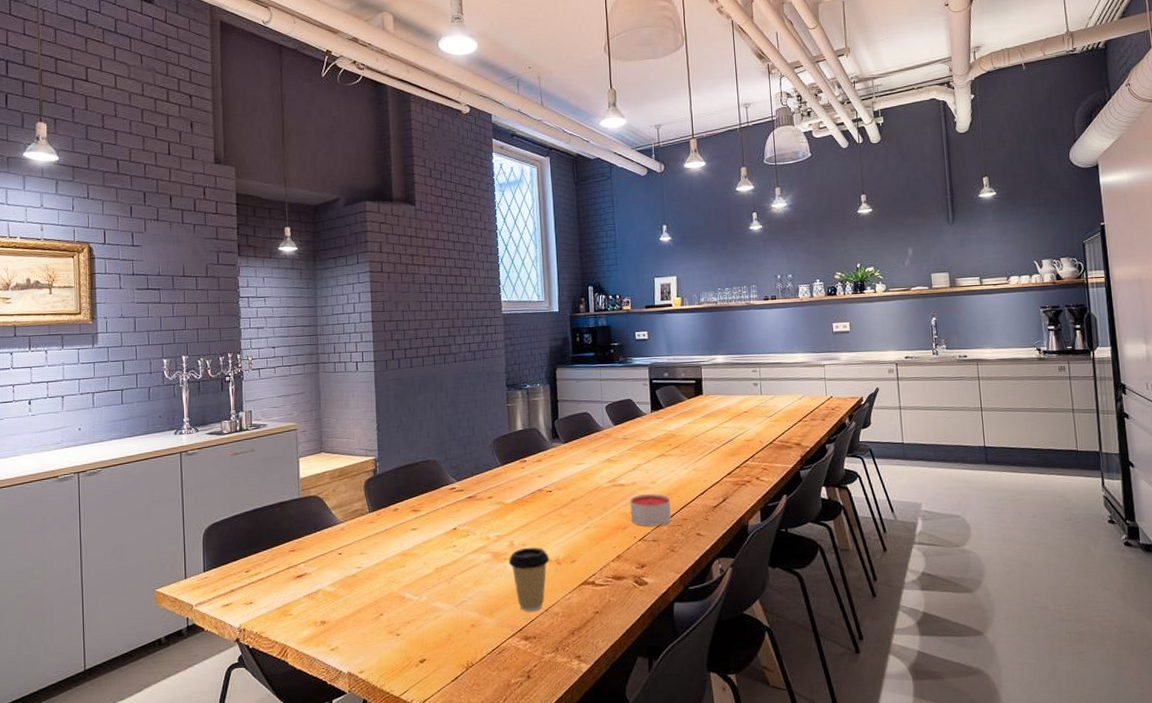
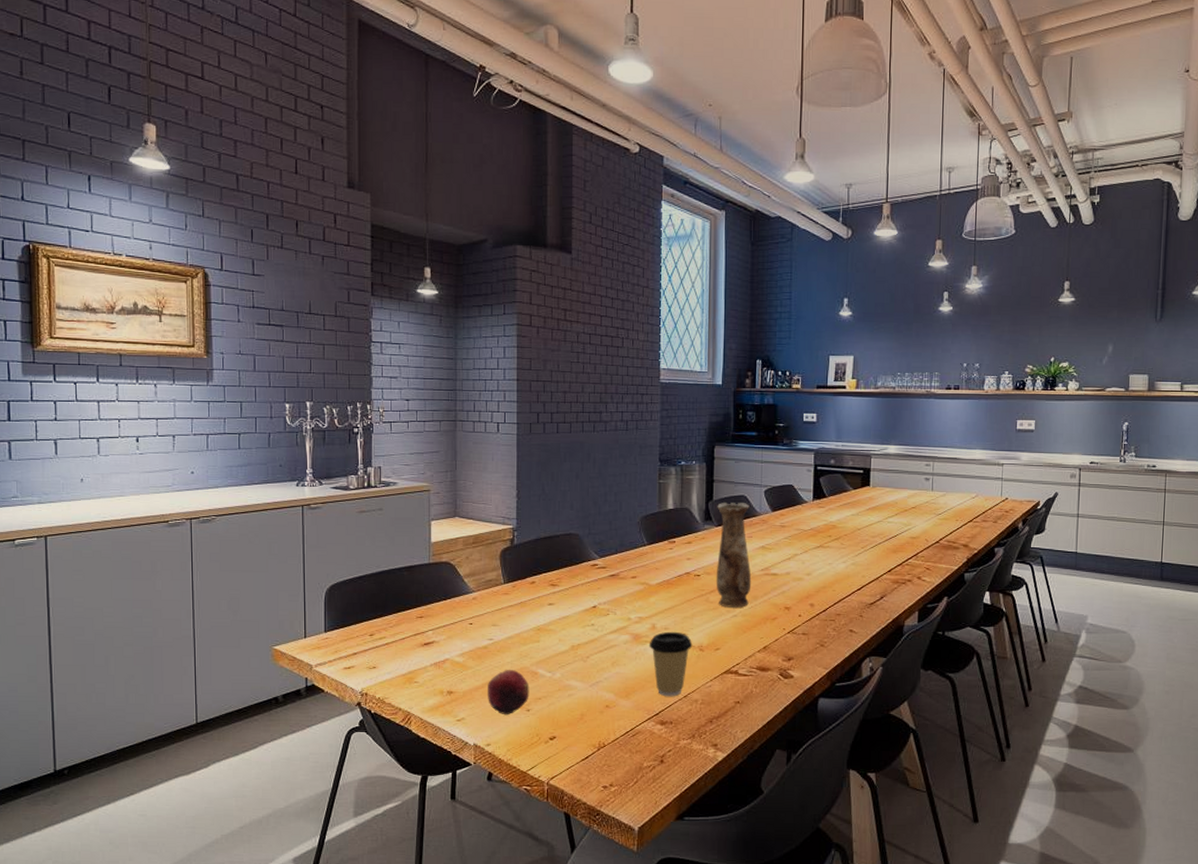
fruit: none [358,596,399,642] -> present [488,670,530,716]
vase: none [563,419,601,520] -> present [716,503,752,608]
candle: present [630,494,671,527] -> none [782,586,824,619]

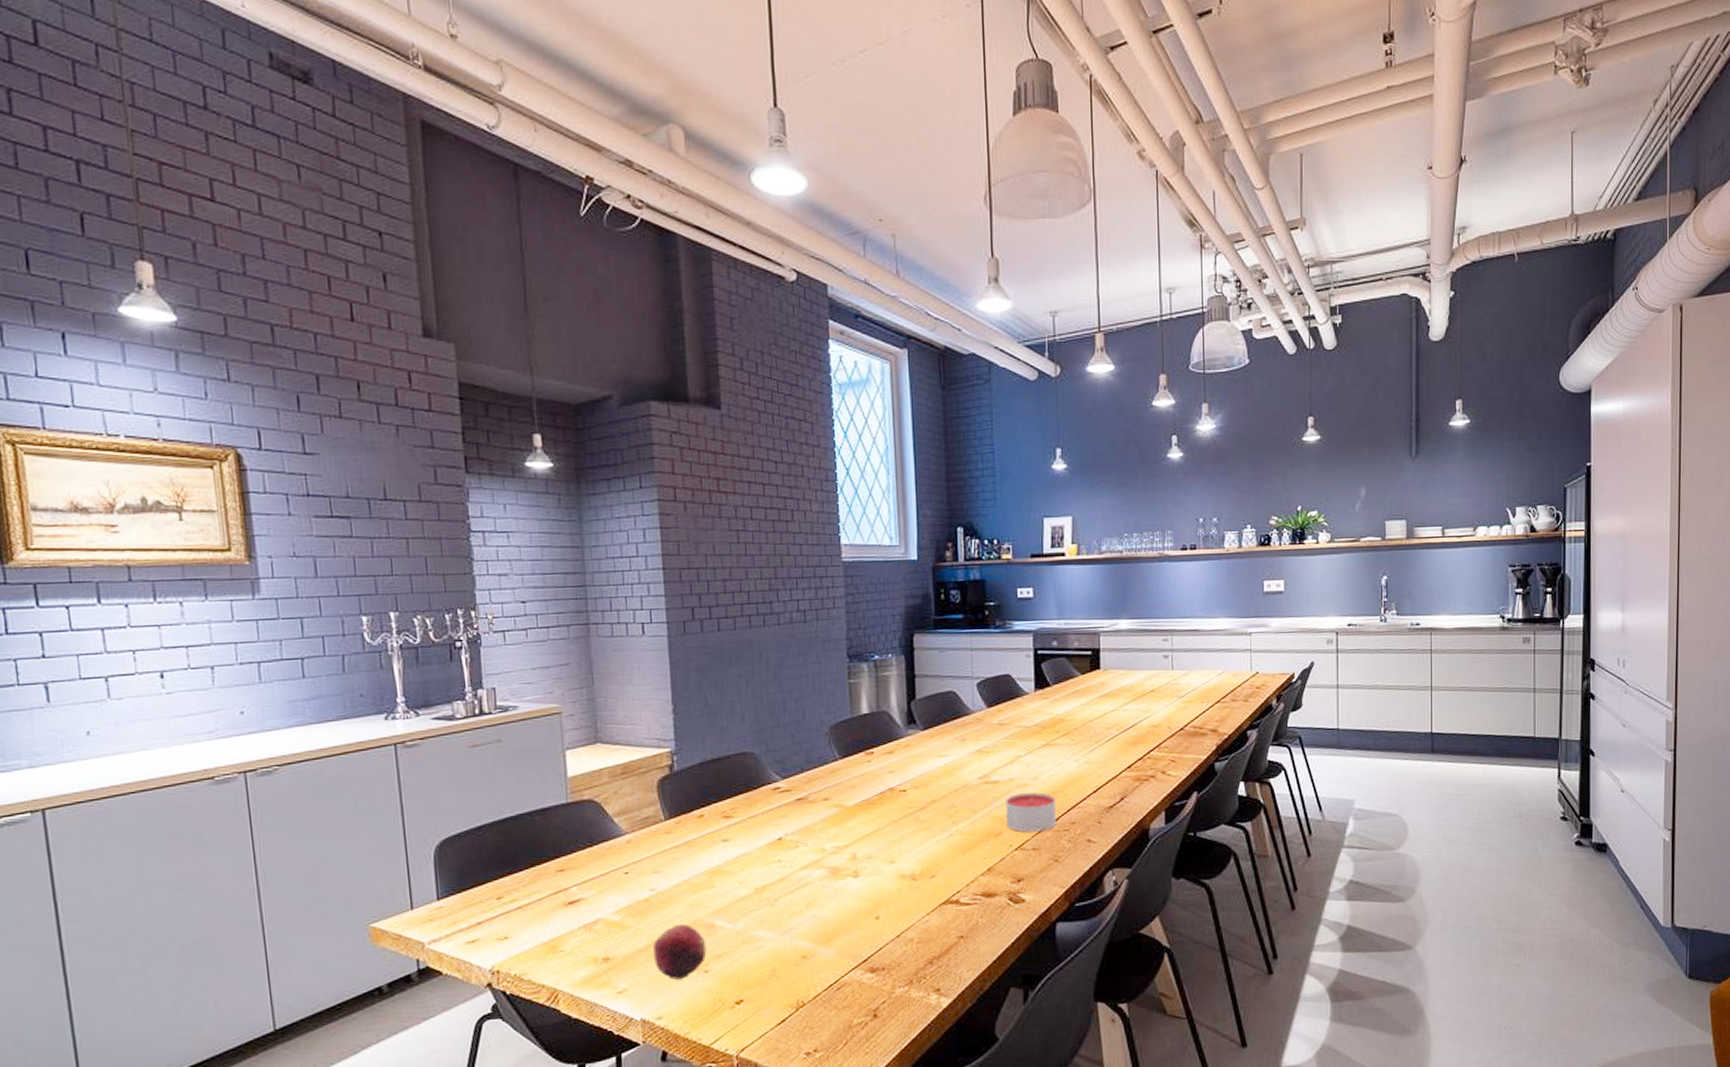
coffee cup: present [649,631,693,697] -> none [849,860,903,939]
vase: present [716,503,752,608] -> none [921,700,969,826]
candle: none [782,586,824,619] -> present [1006,792,1056,832]

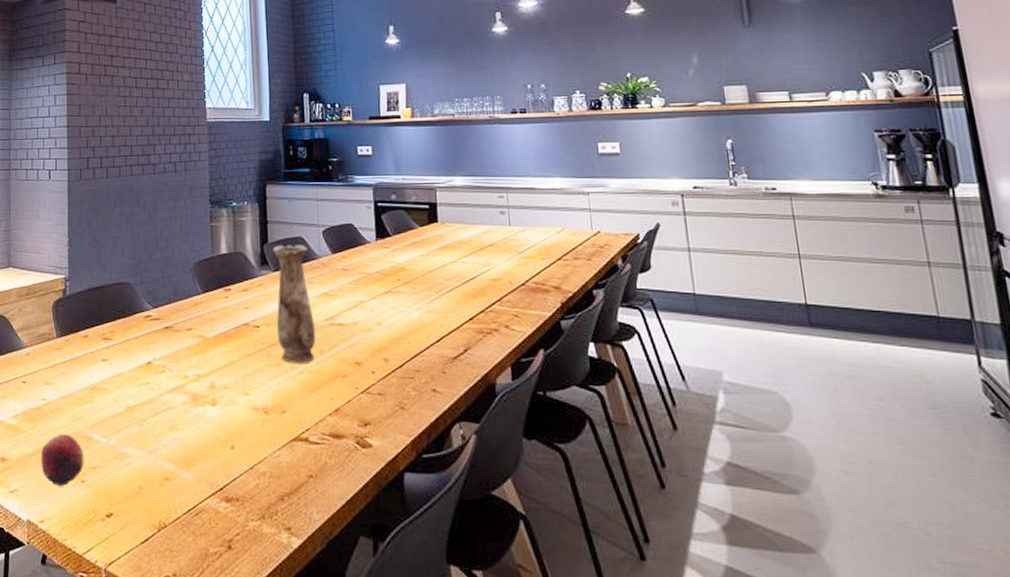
vase: none [921,700,969,826] -> present [273,245,316,363]
candle: present [1006,792,1056,832] -> none [351,338,400,377]

